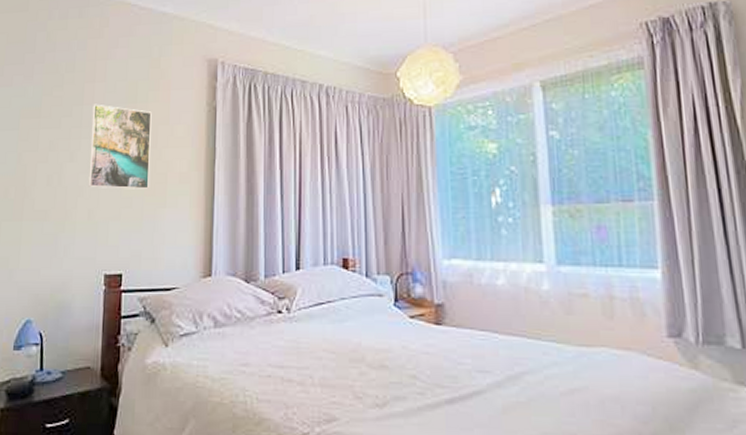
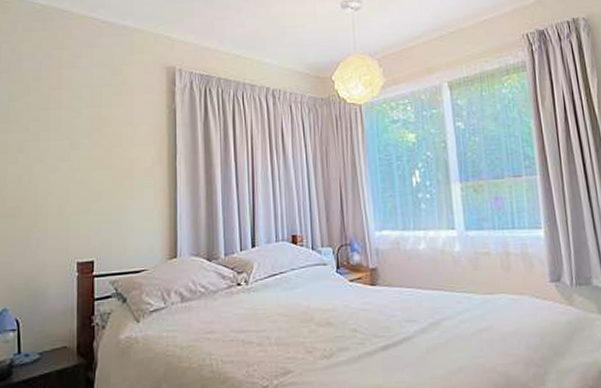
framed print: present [88,104,152,189] -> none [58,108,116,185]

